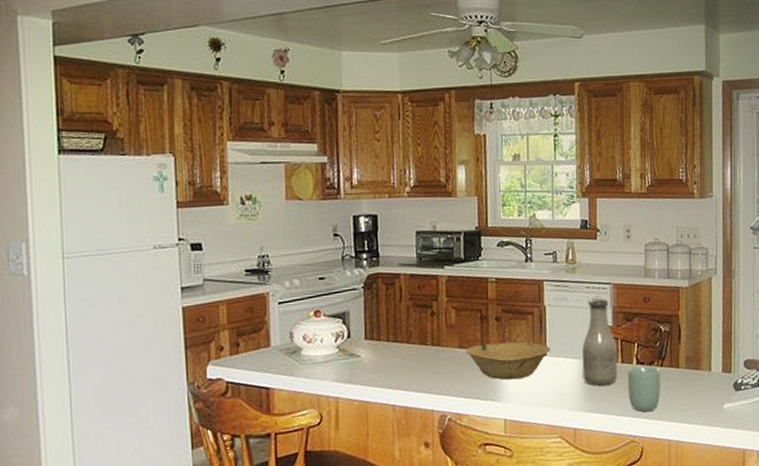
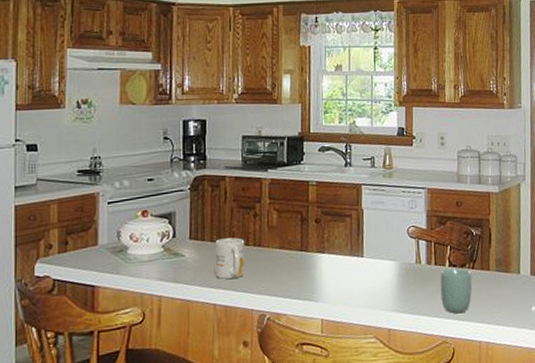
mug: none [391,337,424,380] -> present [215,237,245,279]
bowl: present [465,342,551,380] -> none [285,243,368,280]
bottle: present [582,298,618,386] -> none [397,202,431,287]

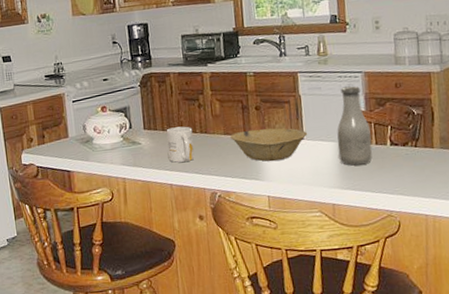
bowl: none [285,243,368,280] -> present [229,128,308,162]
bottle: none [397,202,431,287] -> present [337,86,372,166]
cup: present [440,268,472,314] -> none [382,146,416,189]

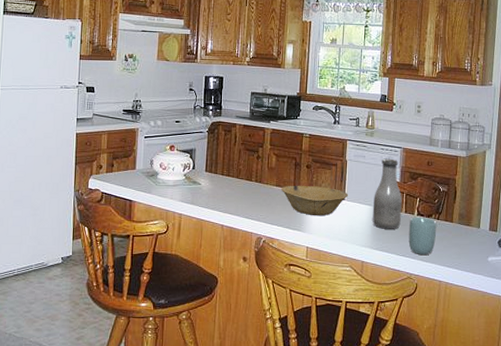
mug: present [166,126,195,163] -> none [224,173,249,206]
cup: none [382,146,416,189] -> present [408,217,437,256]

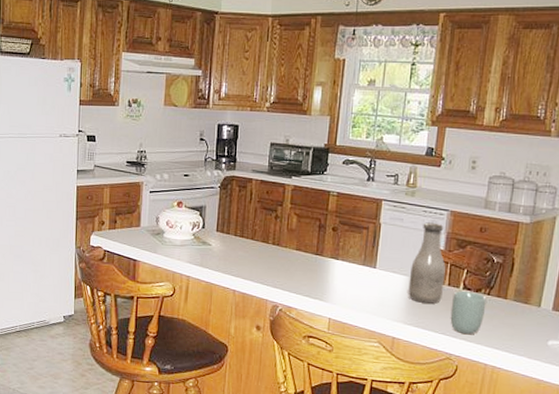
bowl: present [280,185,349,216] -> none [301,249,381,285]

